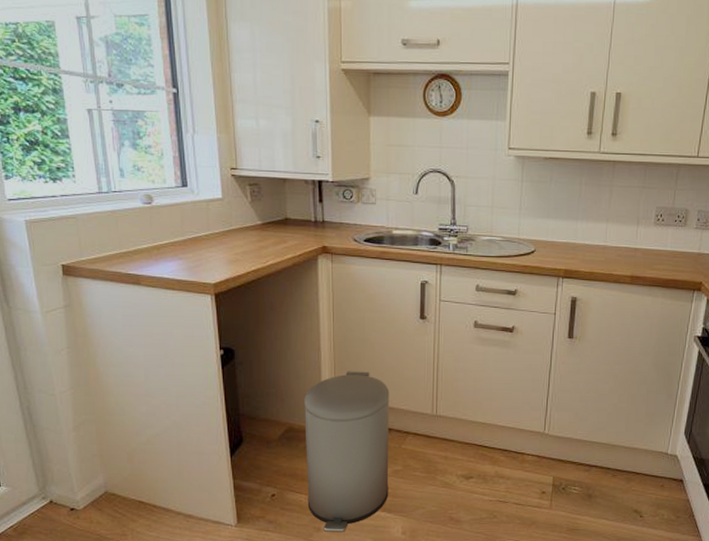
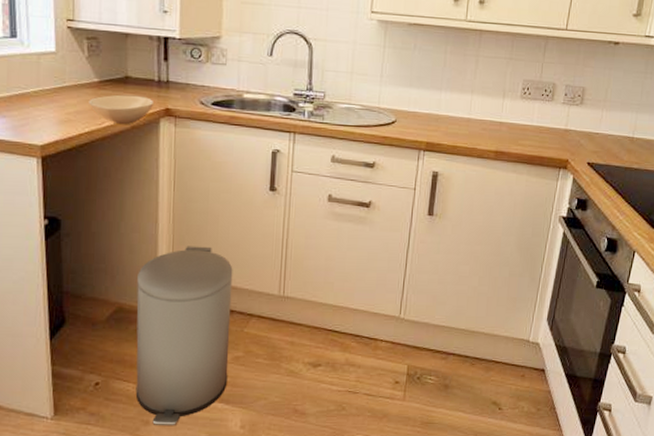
soup bowl: none [253,235,312,263] -> present [88,94,154,125]

